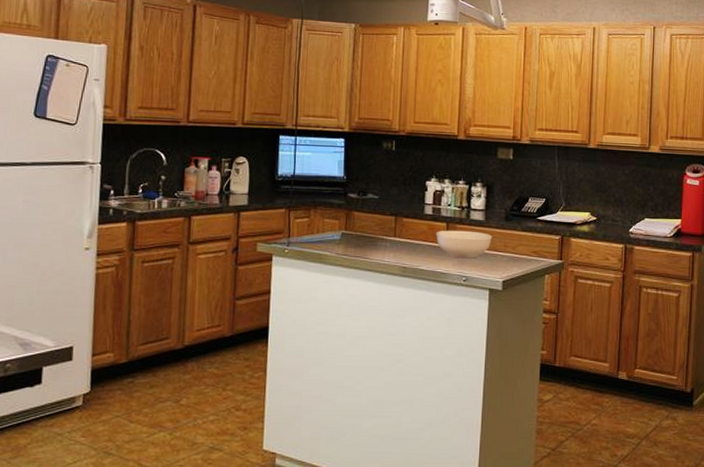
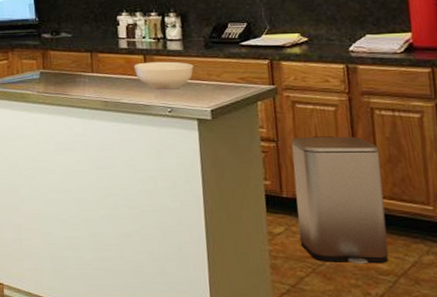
pedal bin: none [565,309,641,428] -> present [291,136,389,264]

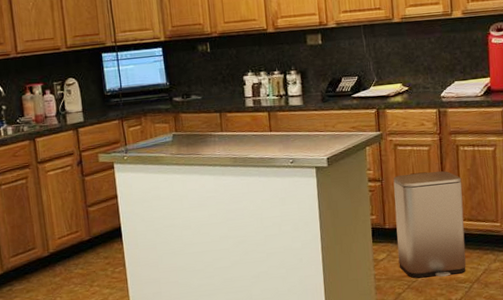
bowl: present [133,61,194,90] -> none [259,116,313,143]

